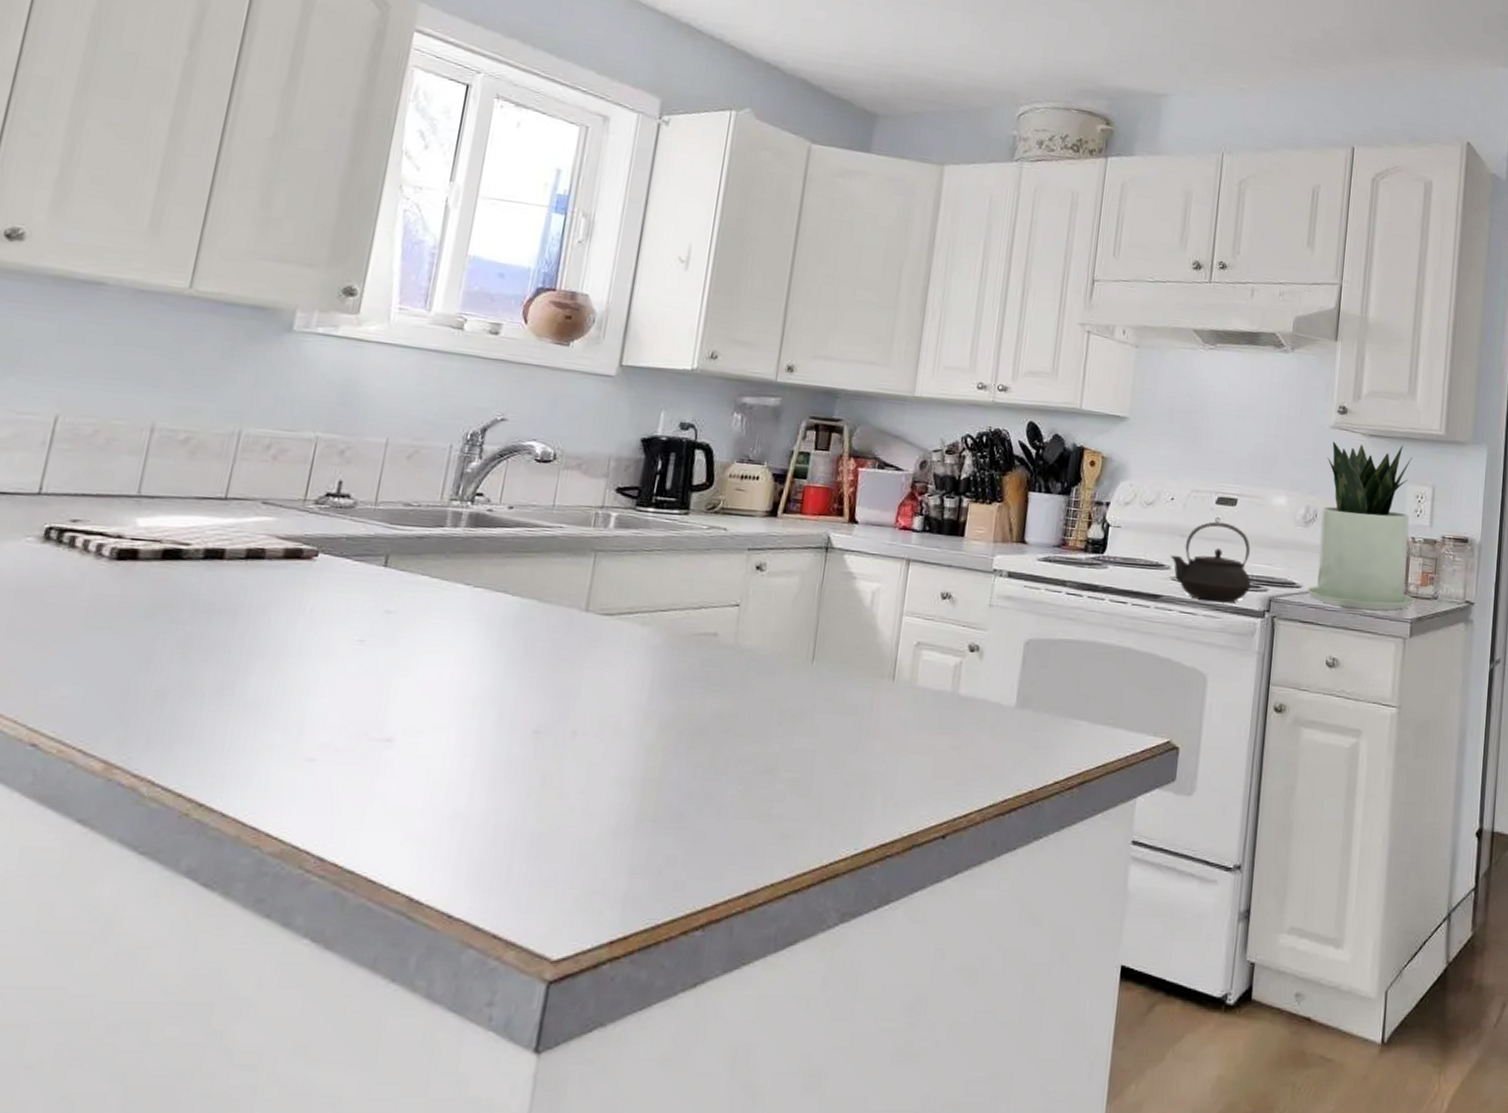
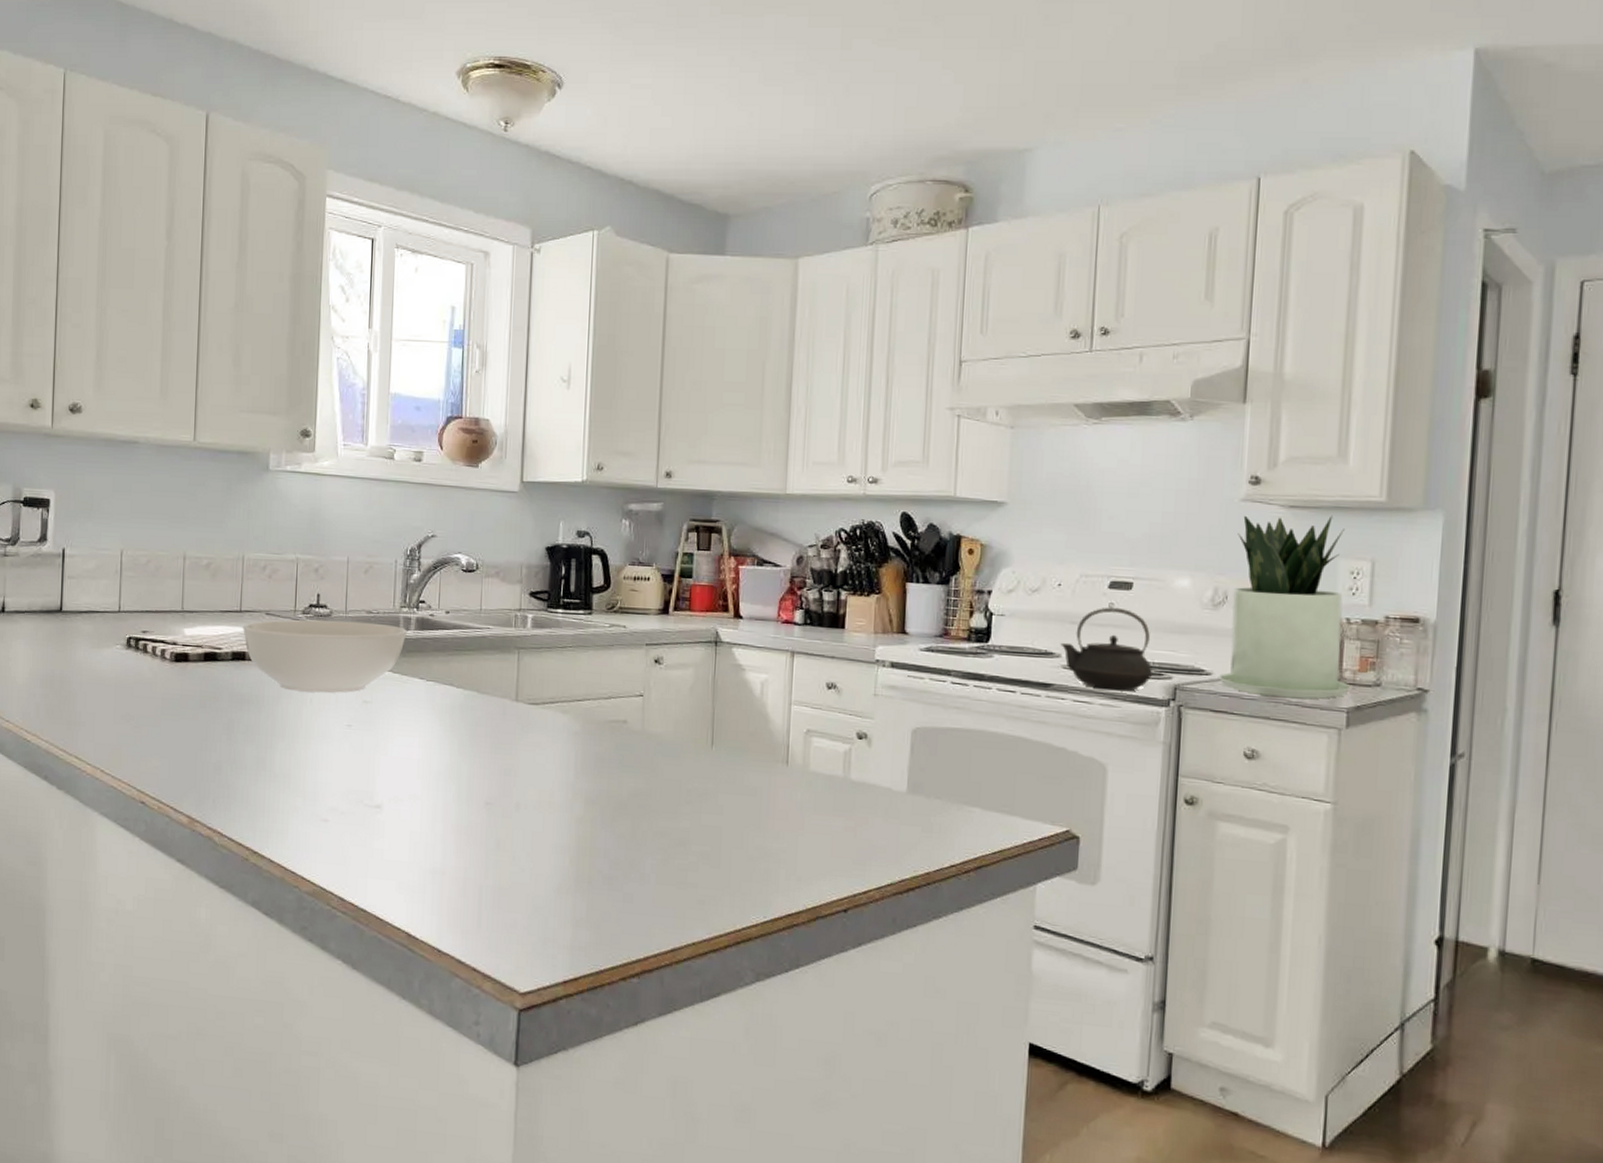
bowl: none [224,510,455,601] -> present [242,619,407,693]

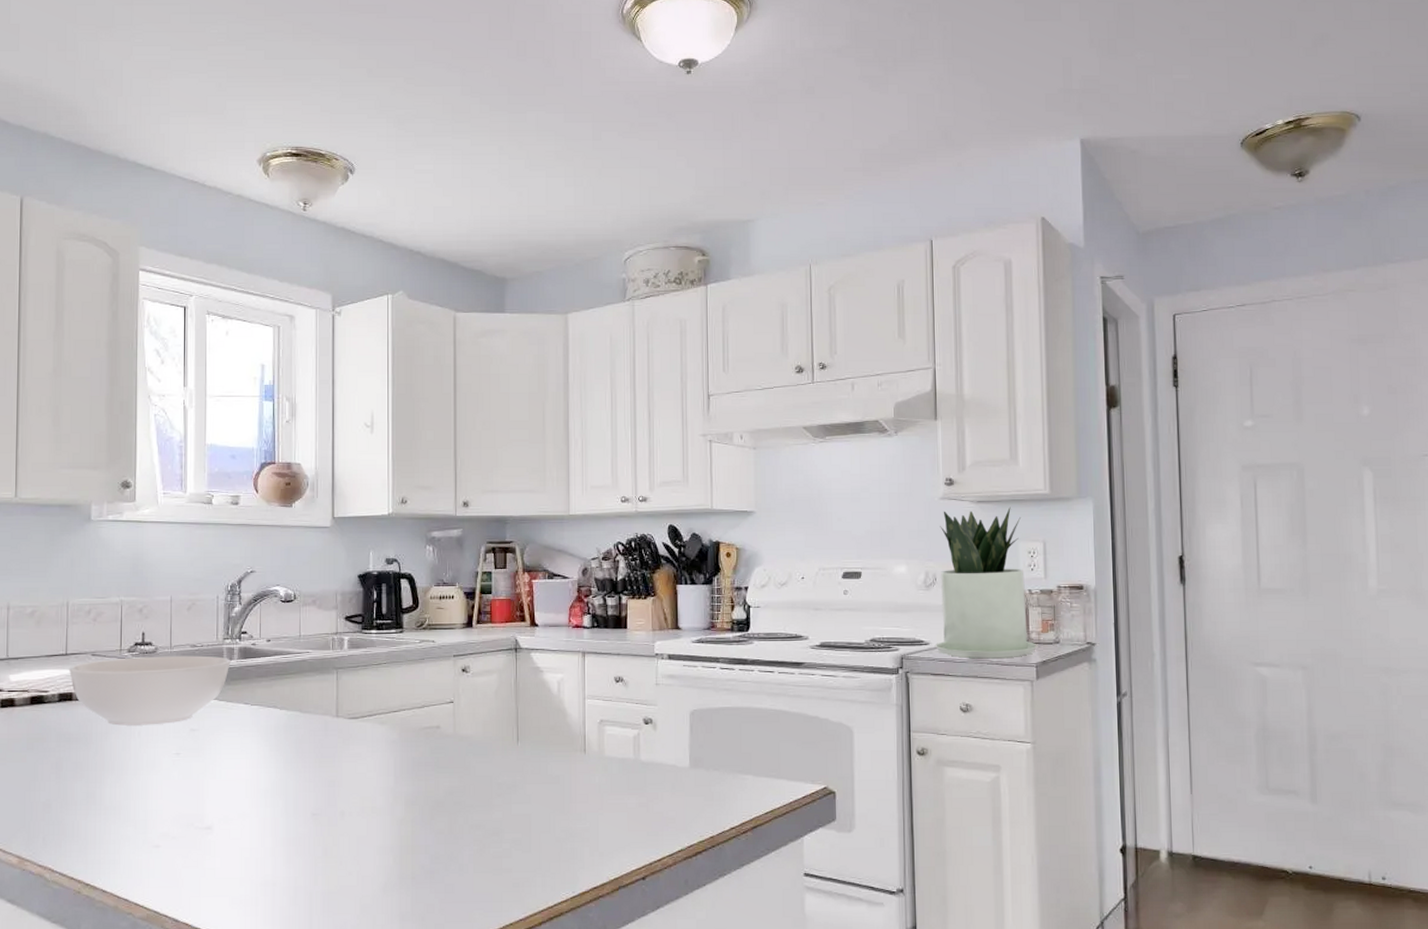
teapot: present [1060,607,1153,691] -> none [807,594,884,663]

